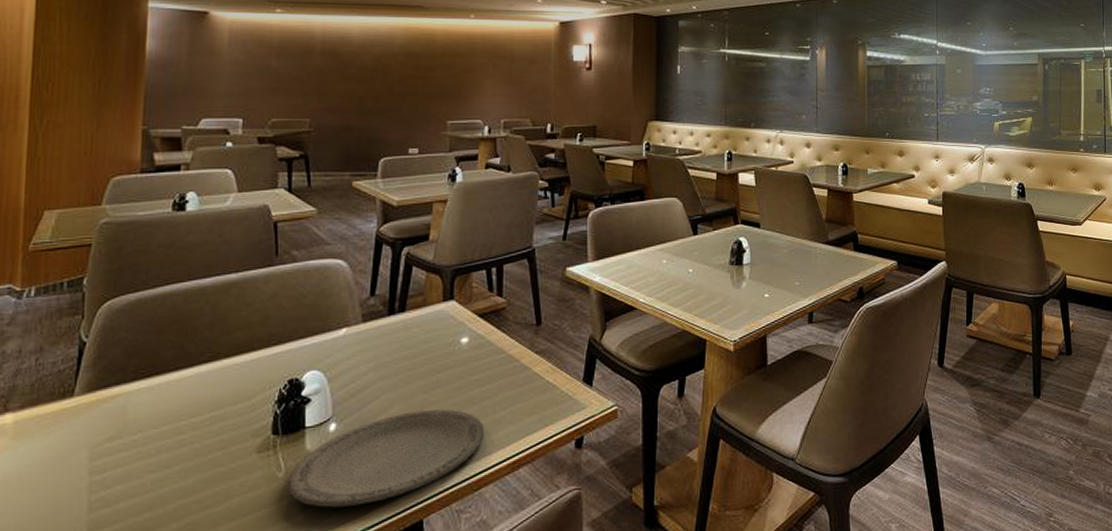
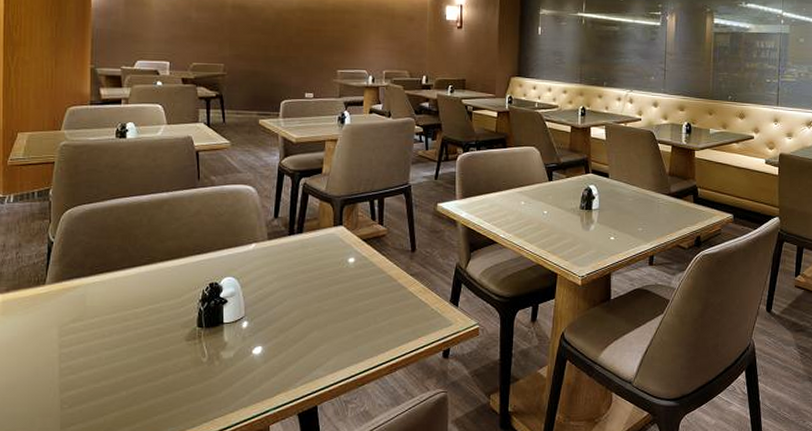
plate: present [288,409,484,508] -> none [210,317,367,390]

